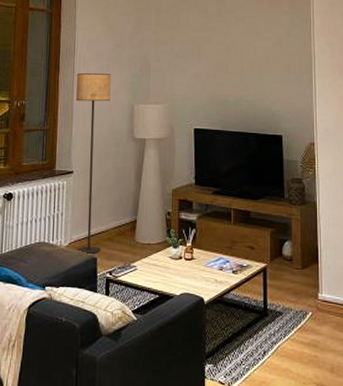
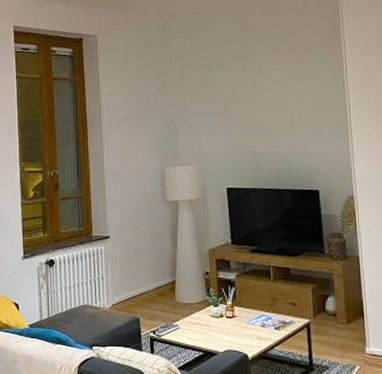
floor lamp: present [75,73,111,254] -> none [105,138,143,314]

